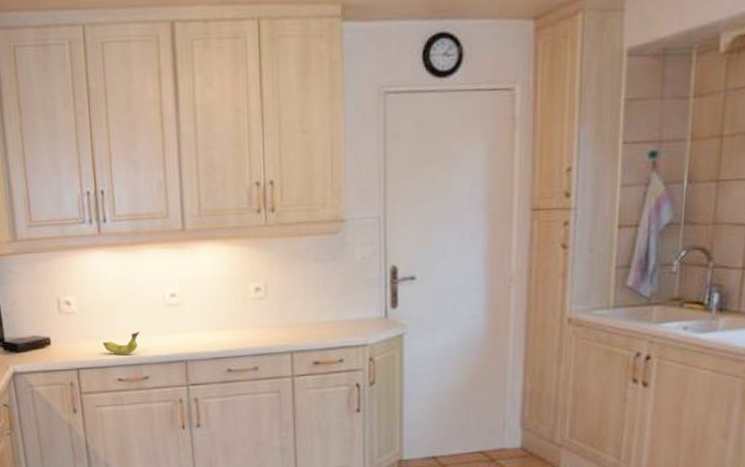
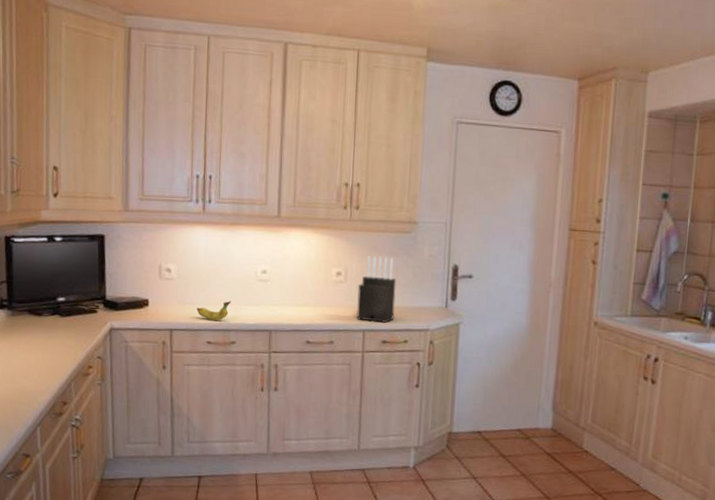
knife block: none [280,264,326,342] -> present [356,256,397,324]

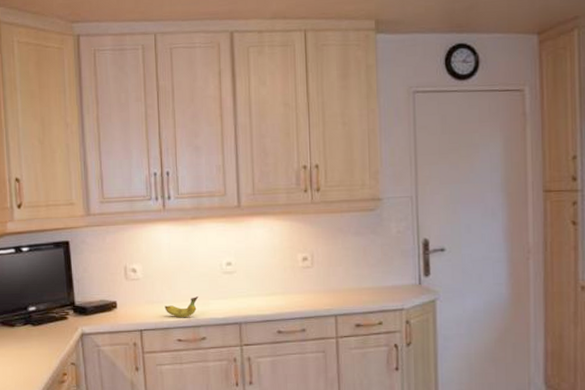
knife block: present [356,256,397,324] -> none [325,237,366,307]

